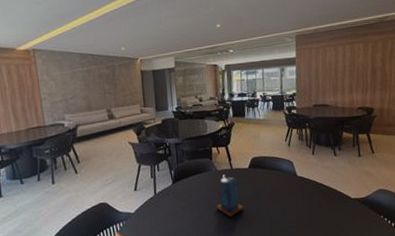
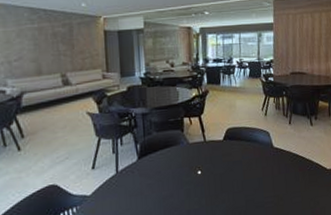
candle: present [216,175,244,218] -> none [187,148,218,195]

